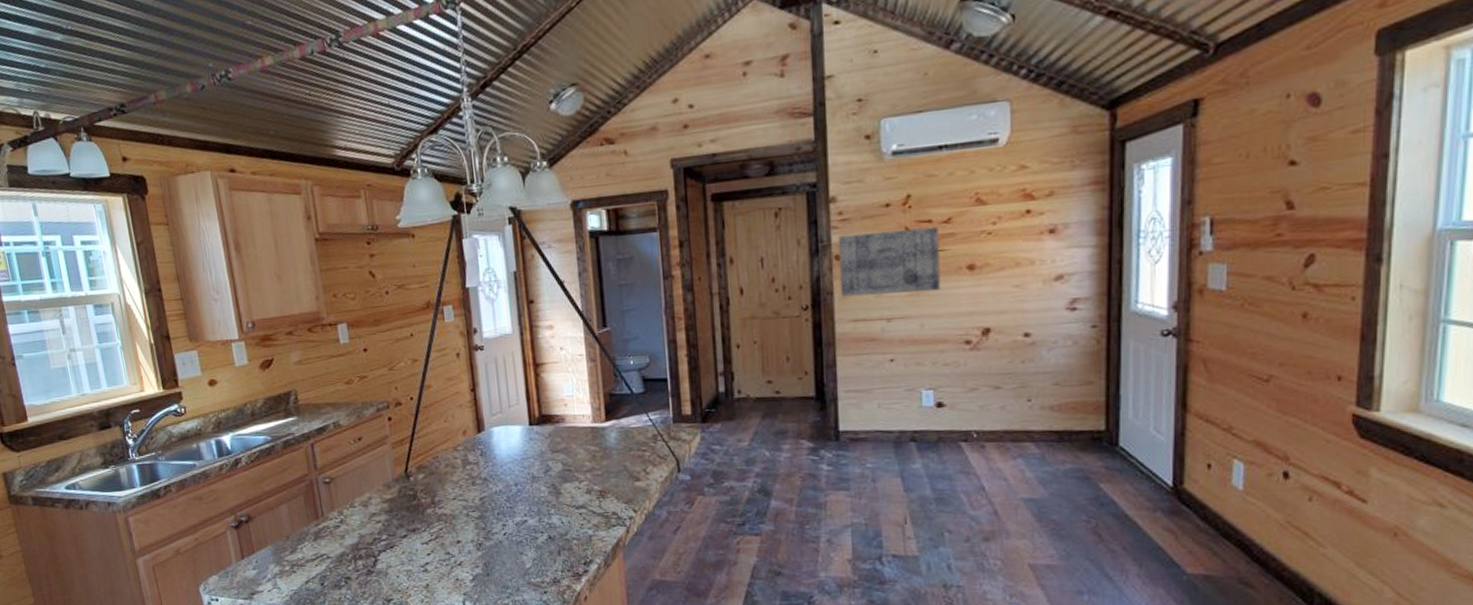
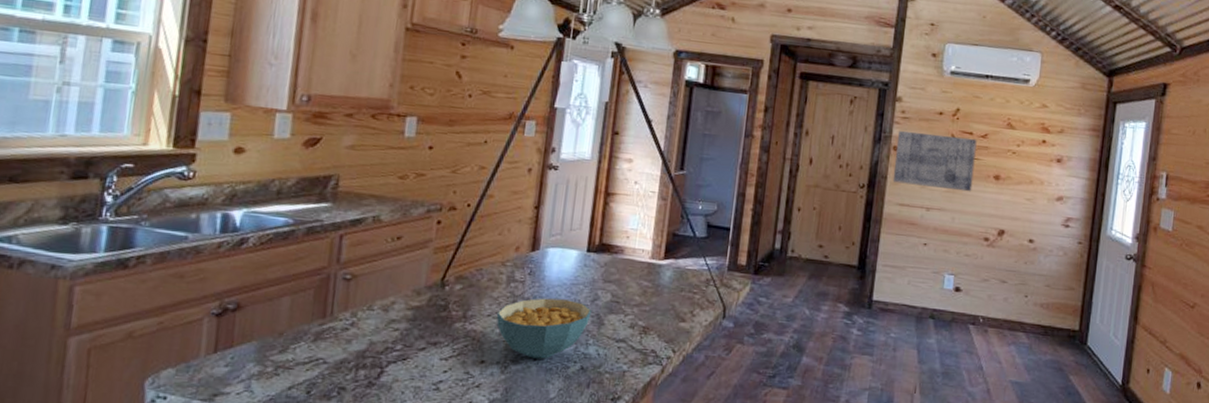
cereal bowl: none [460,474,547,534] -> present [496,298,592,359]

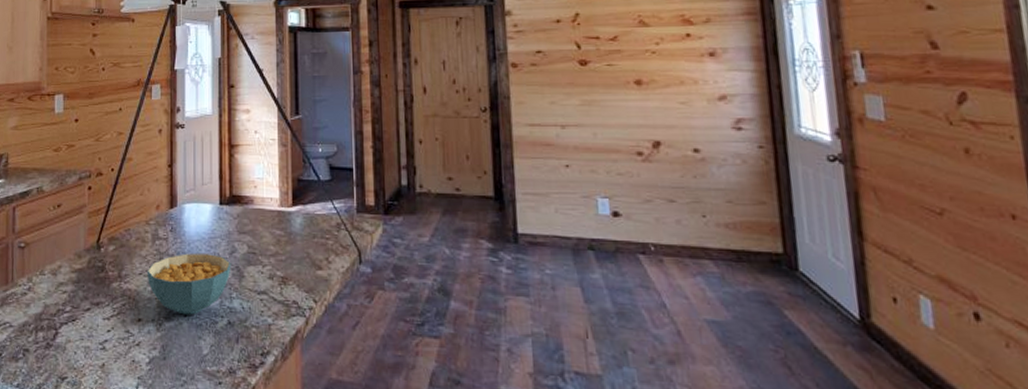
wall art: present [892,130,977,192] -> none [513,43,611,103]

